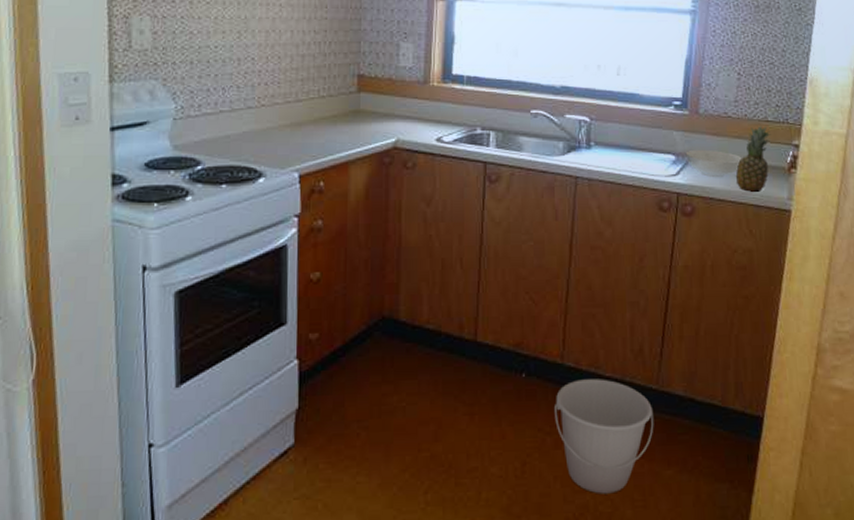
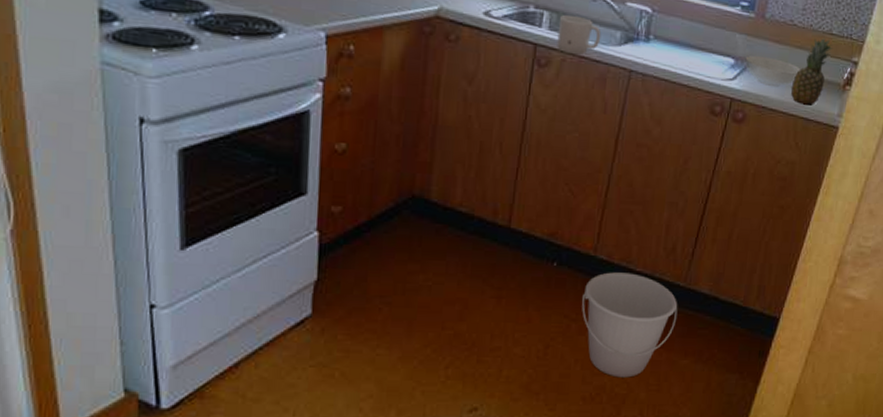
mug: none [504,132,545,169] -> present [557,14,602,56]

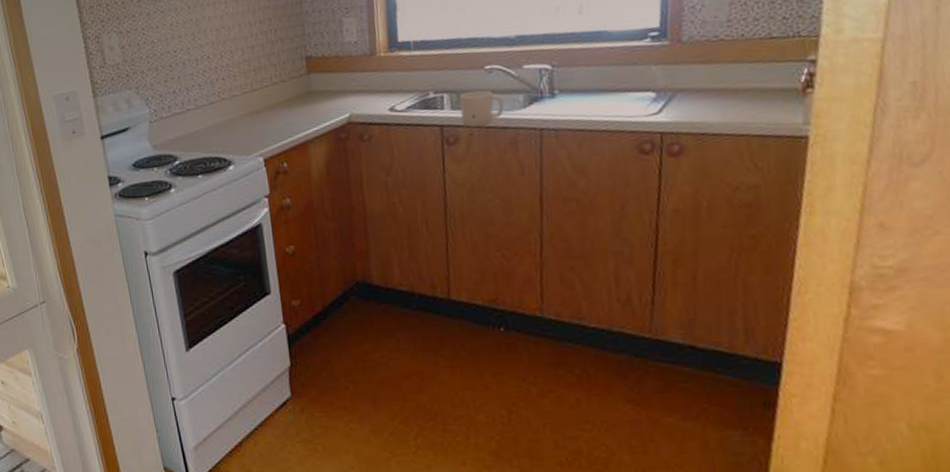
bucket: present [582,272,678,378] -> none [537,329,650,440]
bowl: present [745,55,801,88] -> none [668,80,741,111]
fruit: present [790,38,833,106] -> none [732,43,777,123]

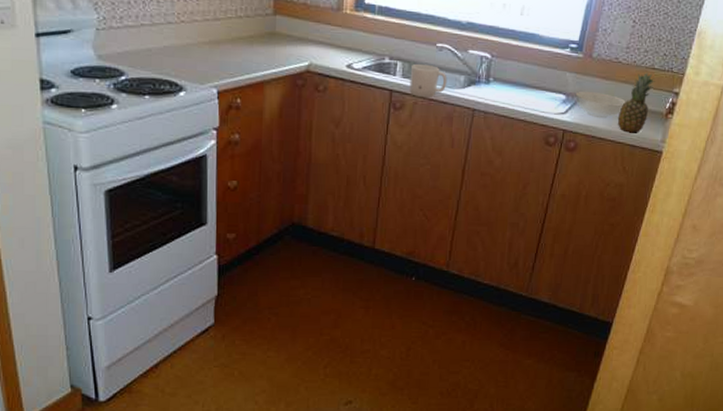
bowl: none [668,80,741,111] -> present [575,91,626,119]
fruit: none [732,43,777,123] -> present [617,73,655,134]

